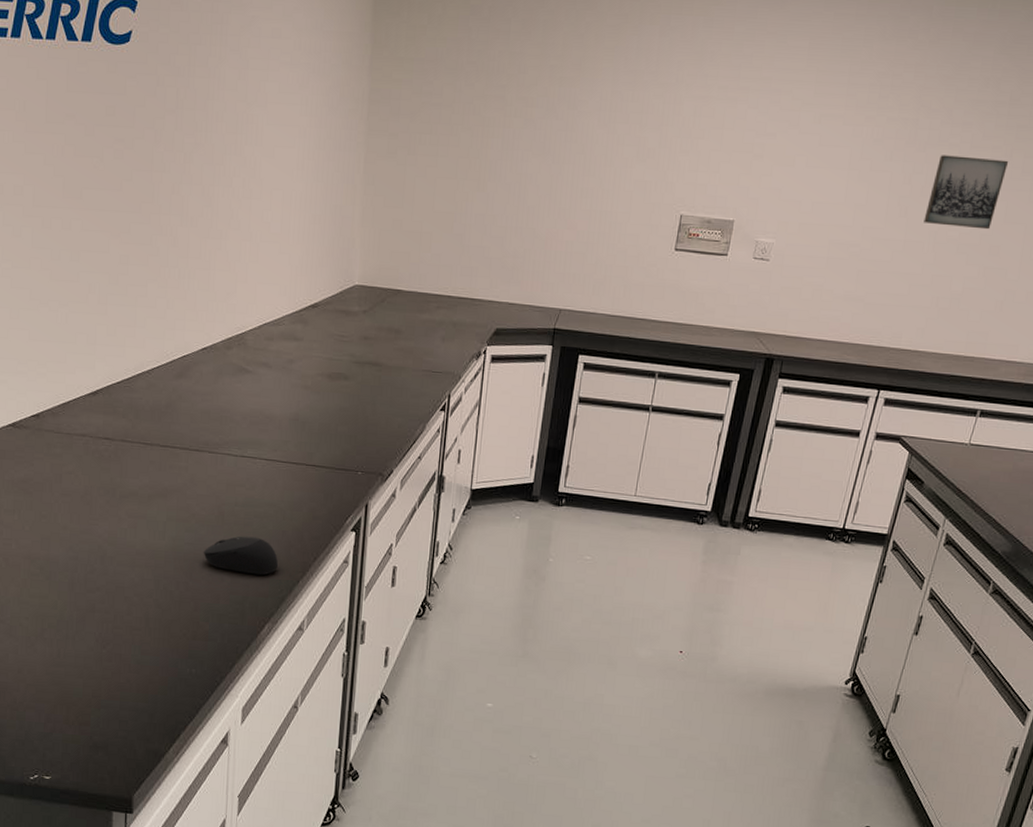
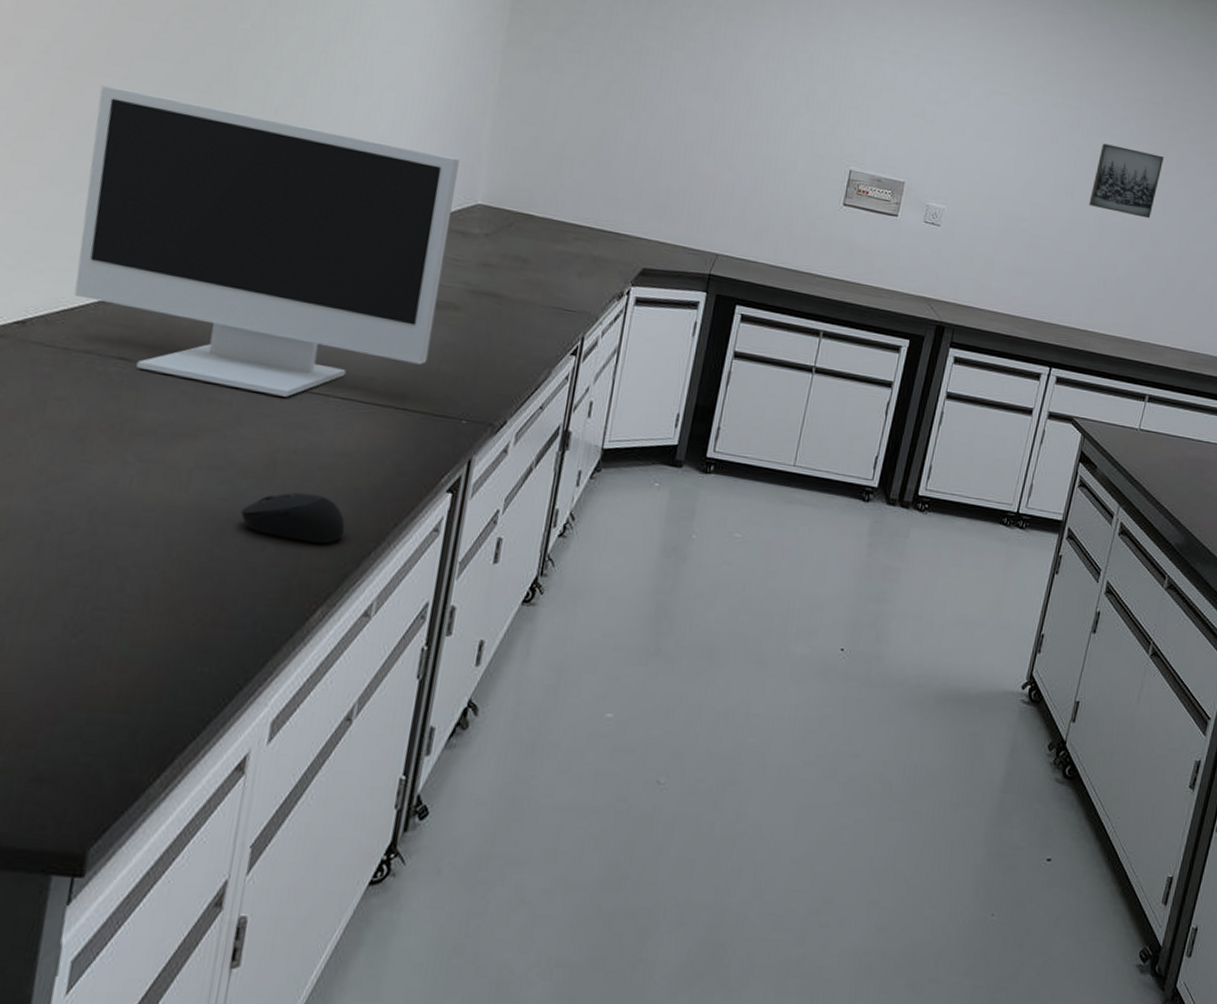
monitor: none [63,217,337,461] -> present [74,85,459,397]

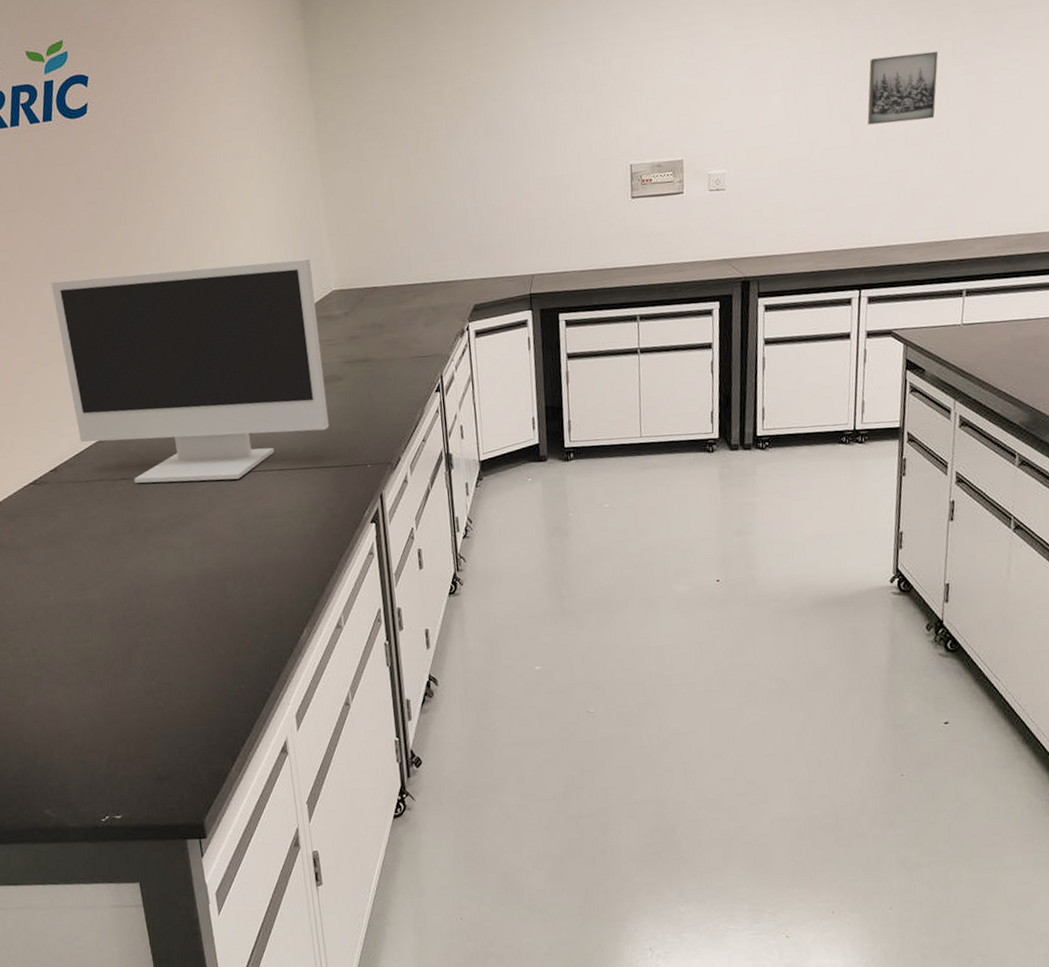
computer mouse: present [240,492,345,544] -> none [232,545,307,583]

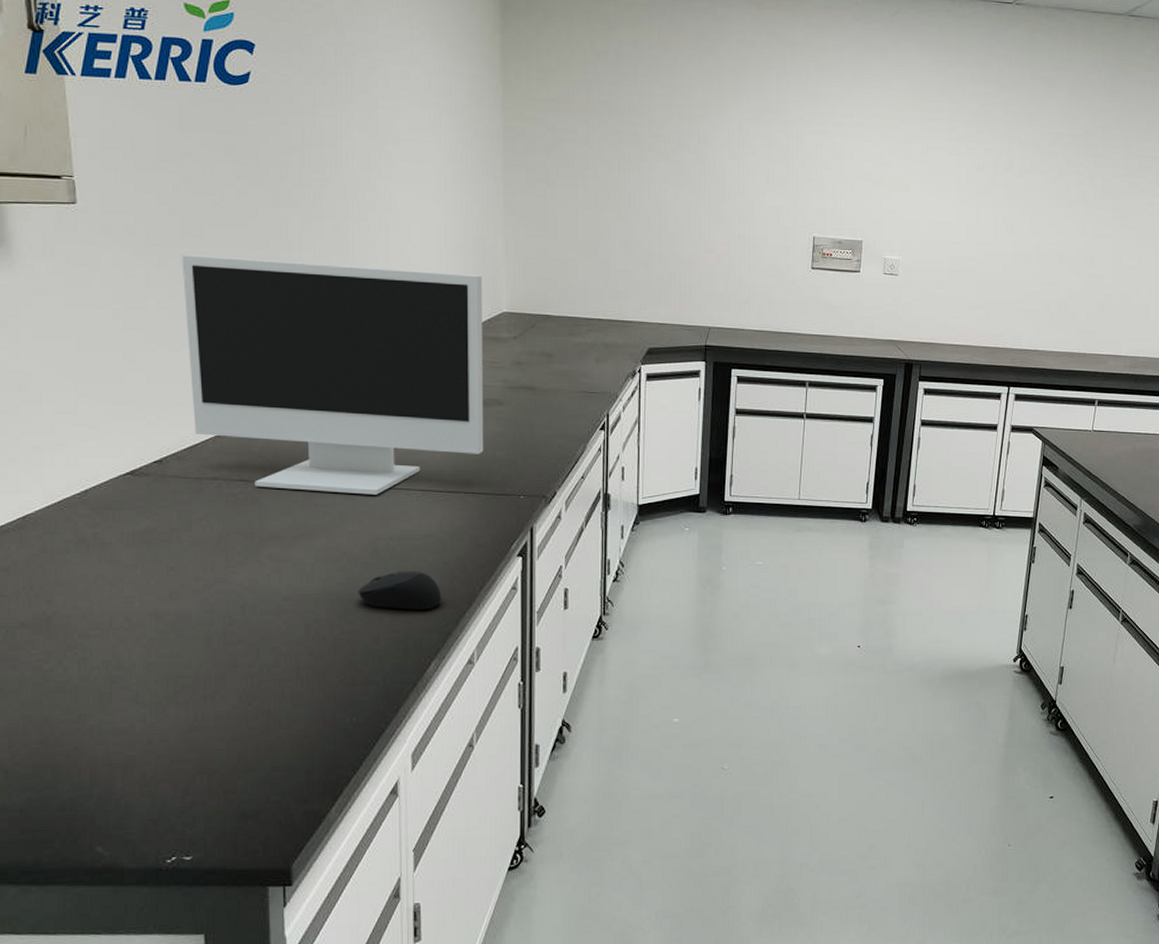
computer mouse: none [232,545,307,583] -> present [358,571,442,610]
wall art: present [867,51,939,125] -> none [1028,180,1092,243]

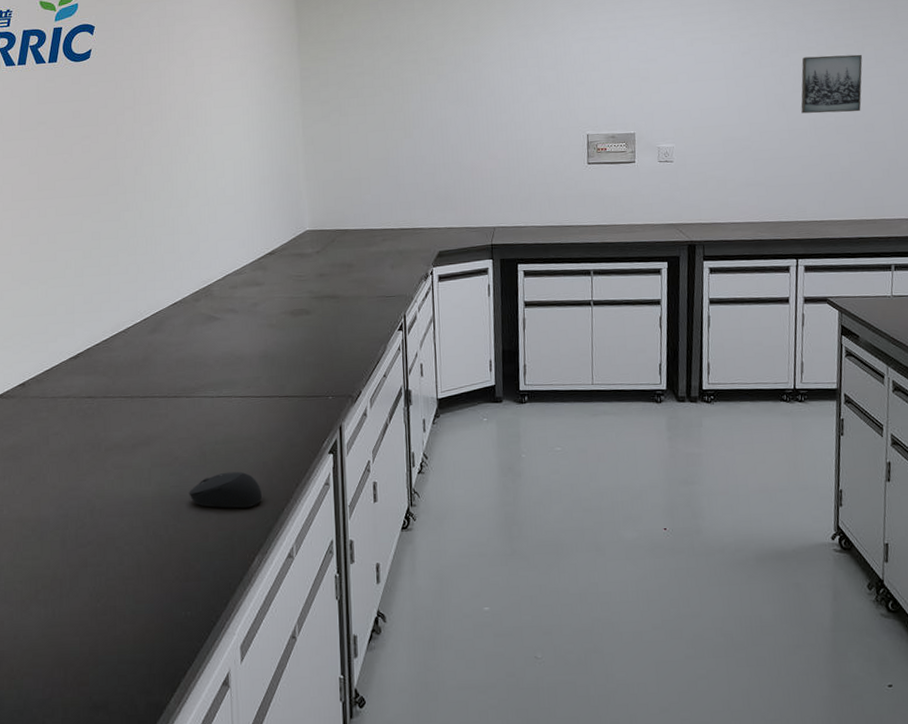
monitor: present [181,255,484,495] -> none [39,199,295,404]
wall art: none [1028,180,1092,243] -> present [801,54,863,114]

